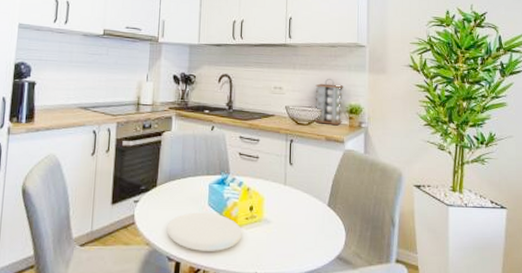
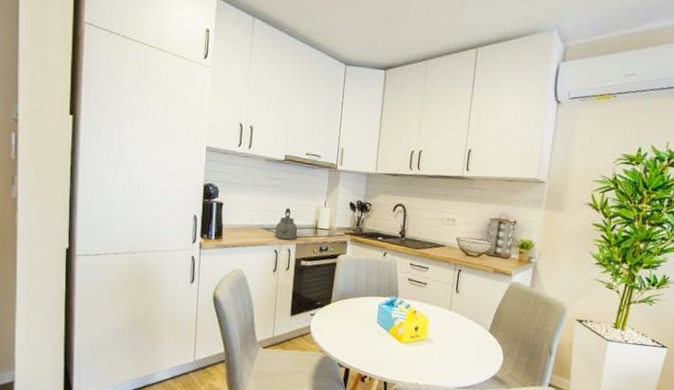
kettle: none [93,84,119,119] -> present [274,208,298,240]
plate: present [166,212,242,251] -> none [338,328,407,363]

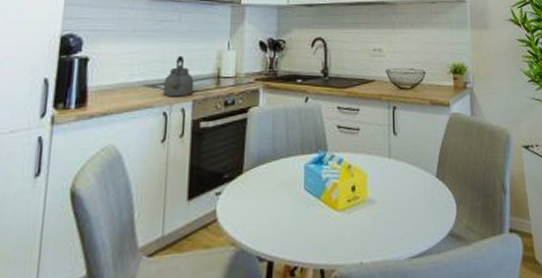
spice rack: present [484,212,517,258] -> none [417,36,447,87]

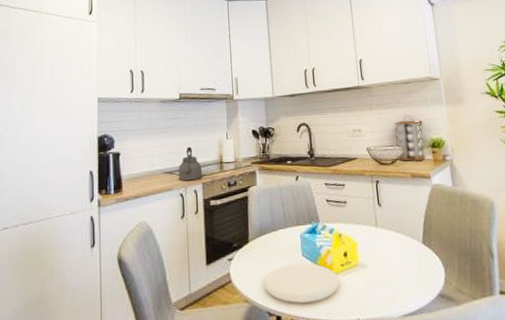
plate: none [256,198,344,246] -> present [263,262,340,303]
spice rack: none [417,36,447,87] -> present [394,114,426,162]

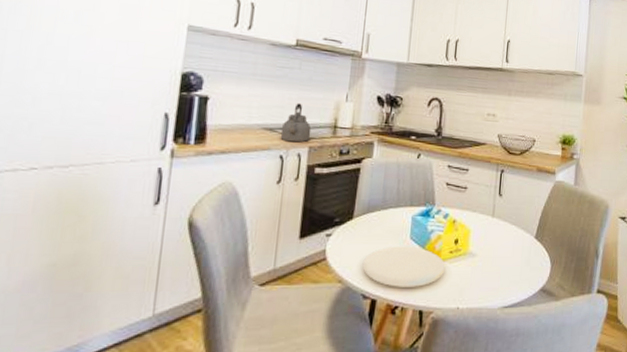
spice rack: present [394,114,426,162] -> none [527,106,558,155]

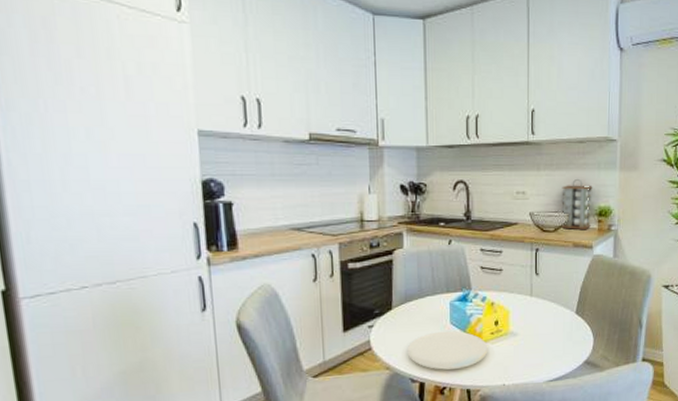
kettle: present [280,102,312,143] -> none [308,199,339,240]
spice rack: none [527,106,558,155] -> present [561,178,592,230]

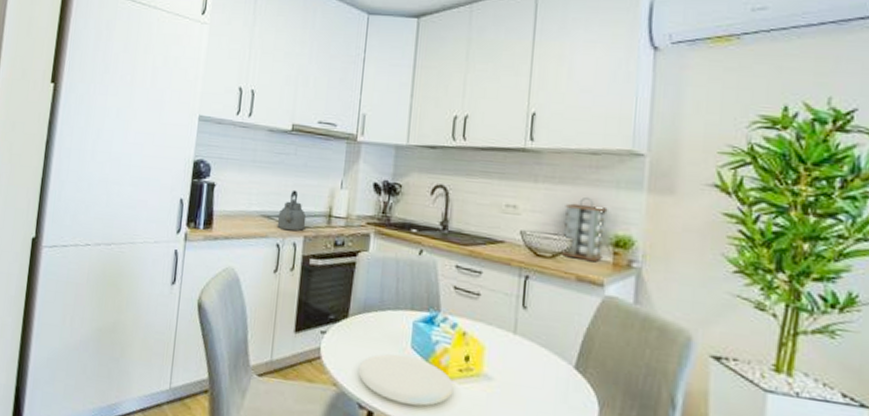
kettle: none [308,199,339,240] -> present [277,189,307,232]

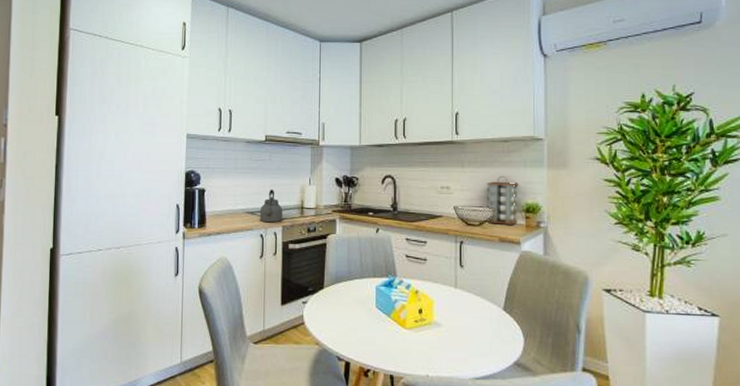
plate: present [358,353,454,406] -> none [335,314,412,353]

